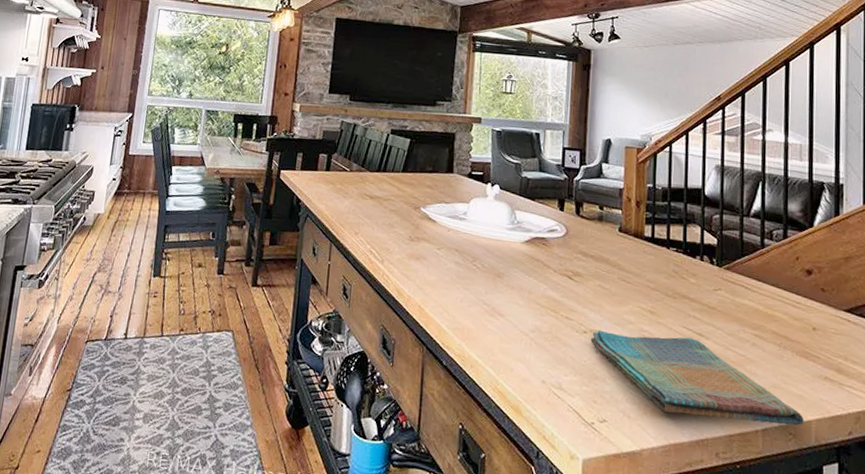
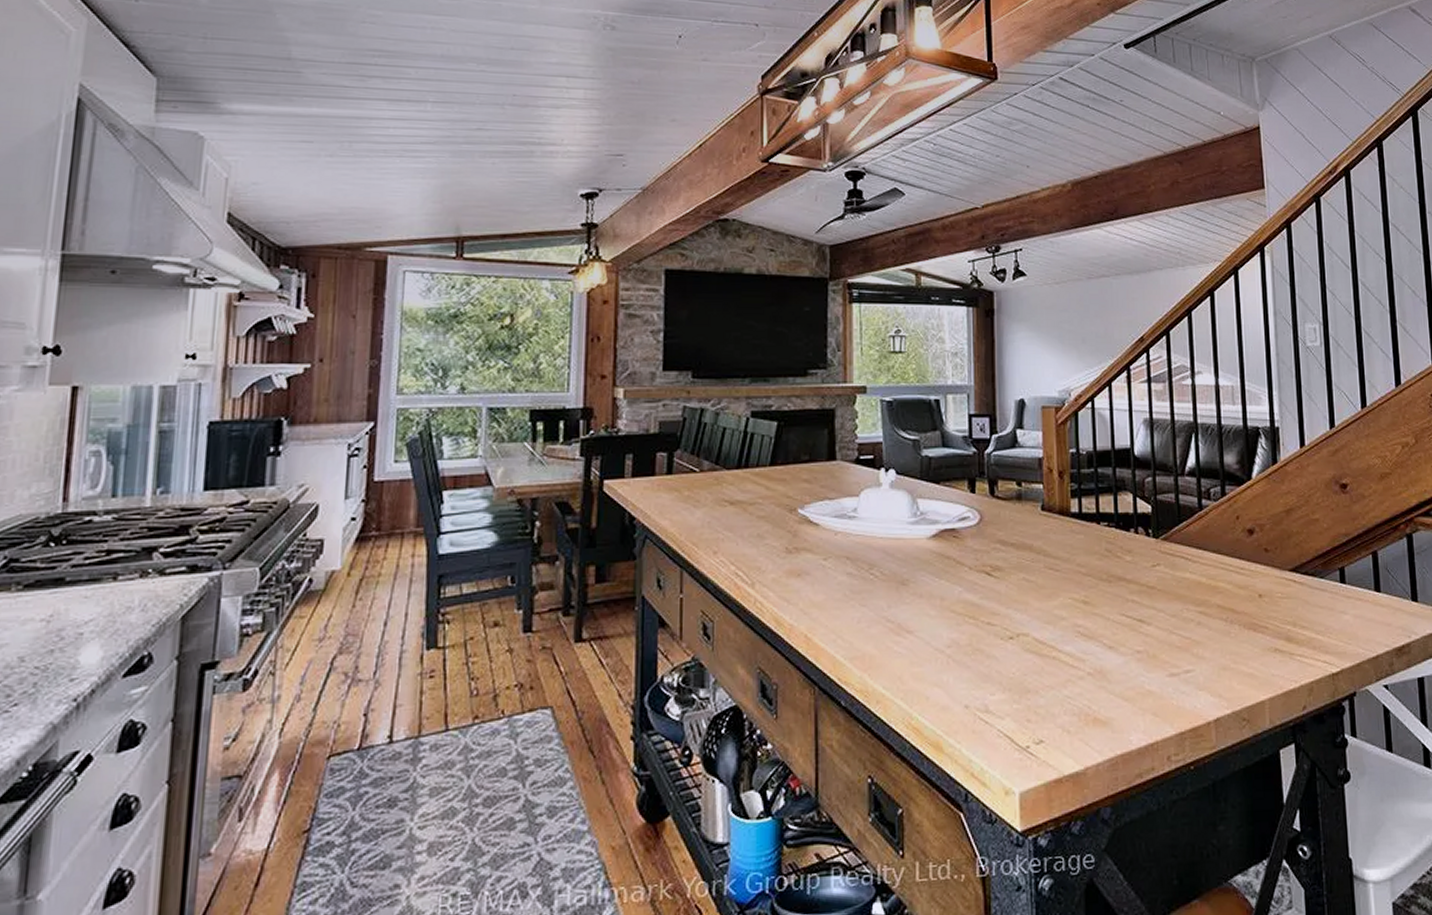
dish towel: present [590,330,804,426] -> none [1018,626,1257,718]

